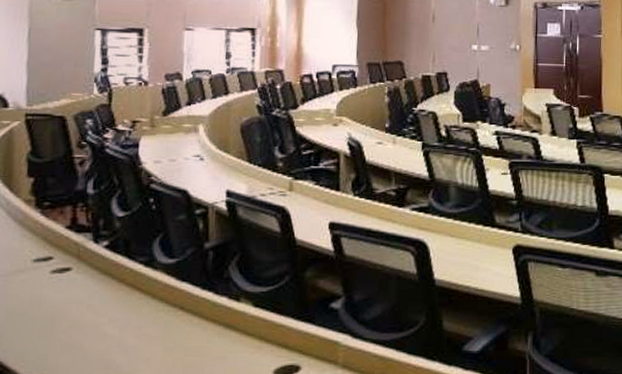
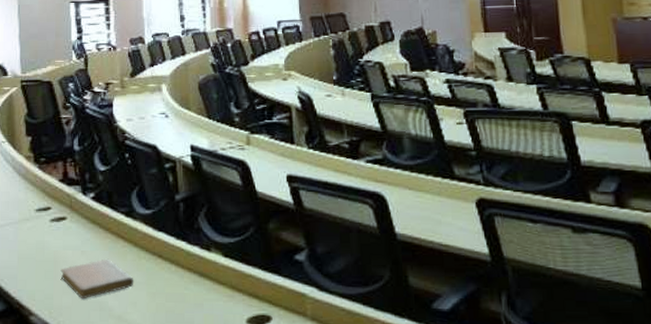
notebook: none [59,312,149,358] -> present [60,258,134,299]

